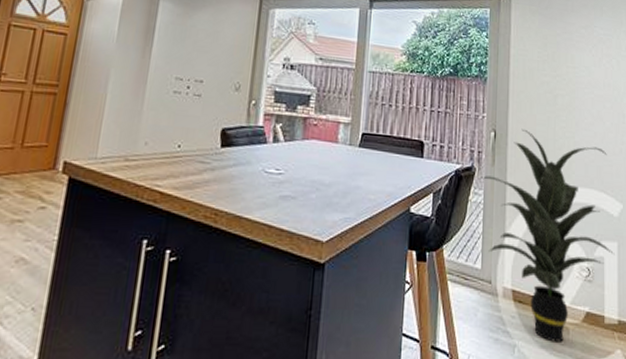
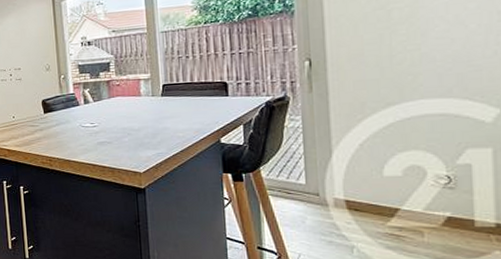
indoor plant: present [480,128,615,342] -> none [296,52,489,244]

